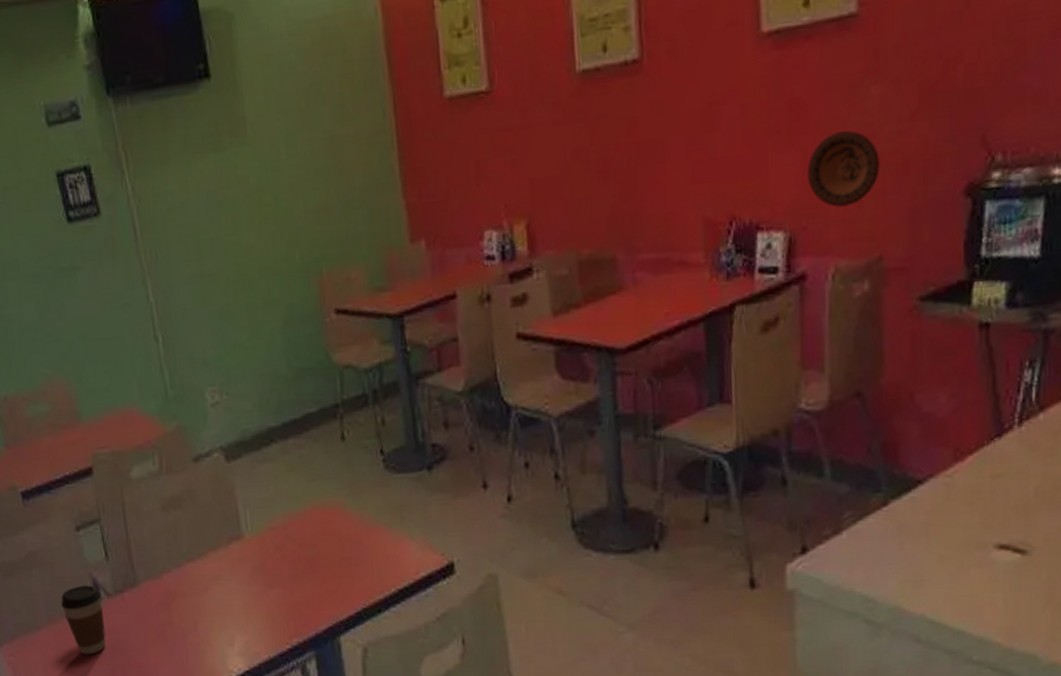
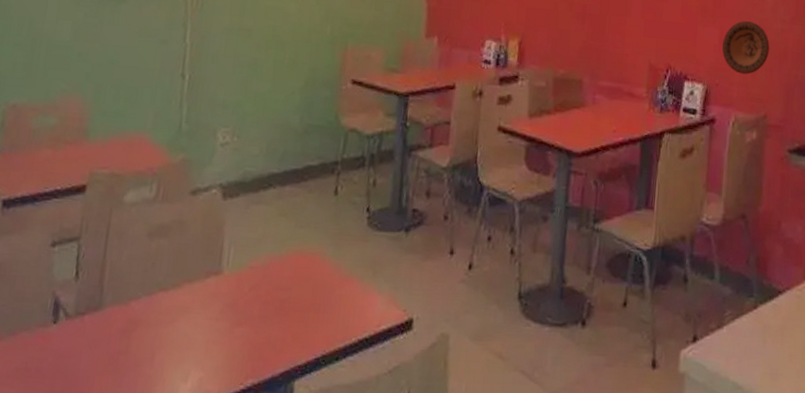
coffee cup: present [61,585,106,655] -> none [12,303,59,378]

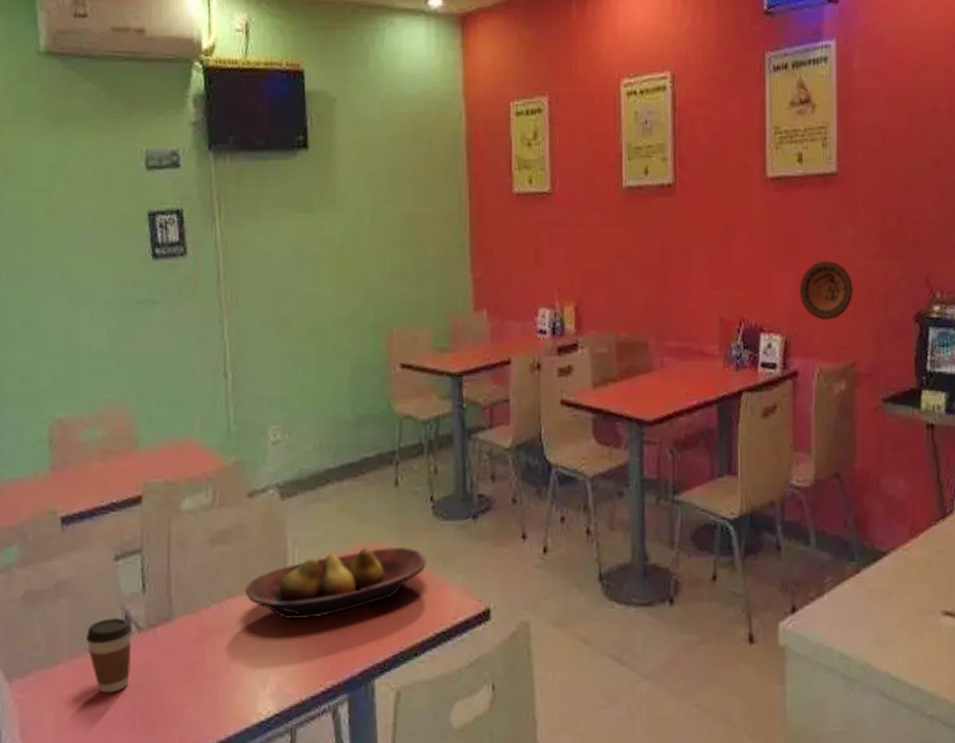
coffee cup: none [12,303,59,378] -> present [86,618,131,693]
fruit bowl: none [177,252,357,318] -> present [245,546,426,620]

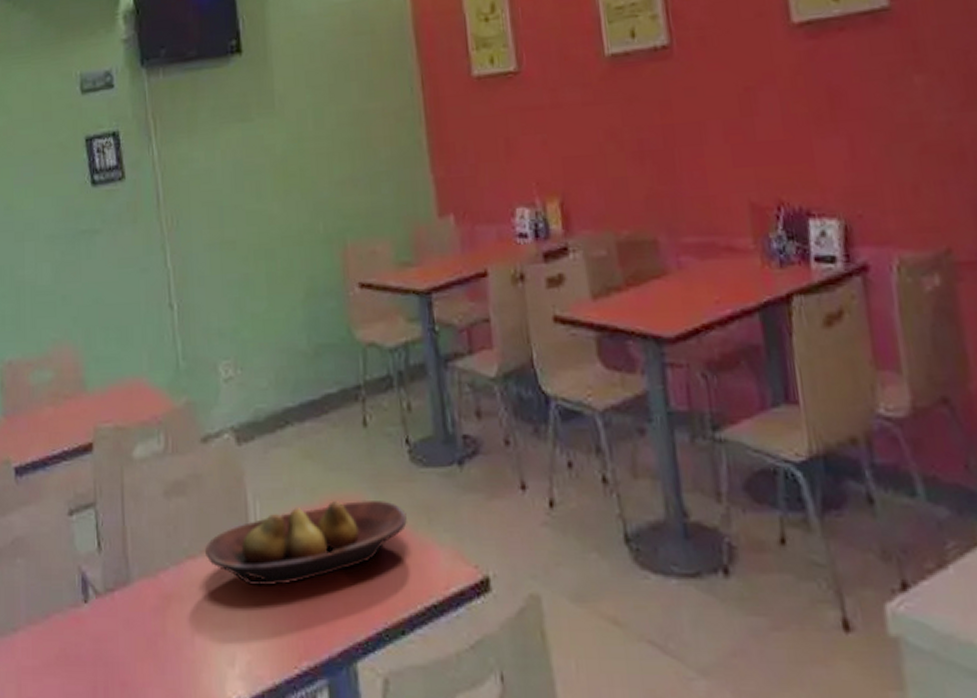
coffee cup: present [86,618,131,693] -> none [44,580,90,667]
decorative plate: present [799,261,853,320] -> none [856,119,935,196]

